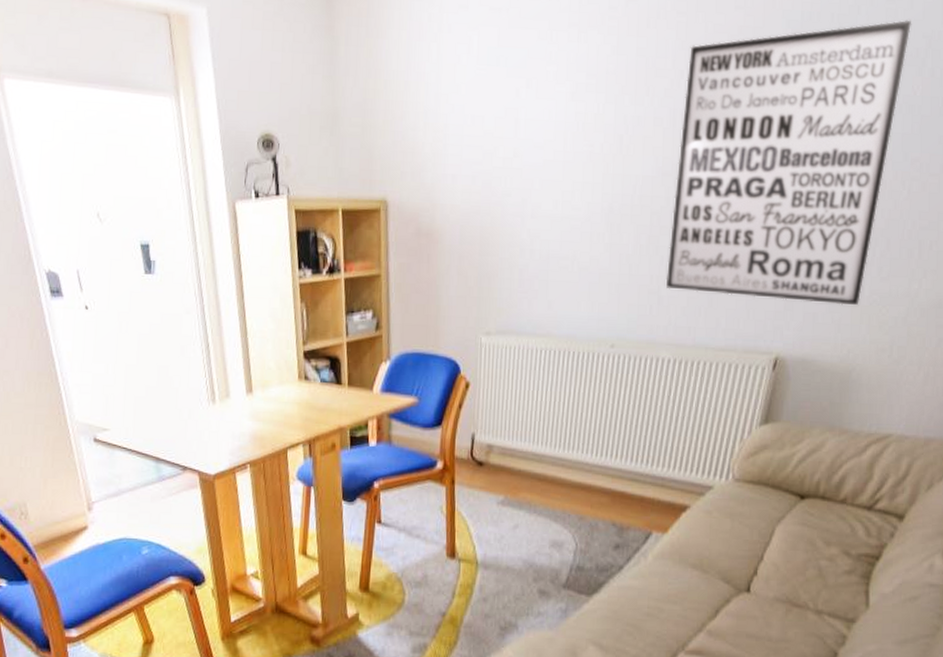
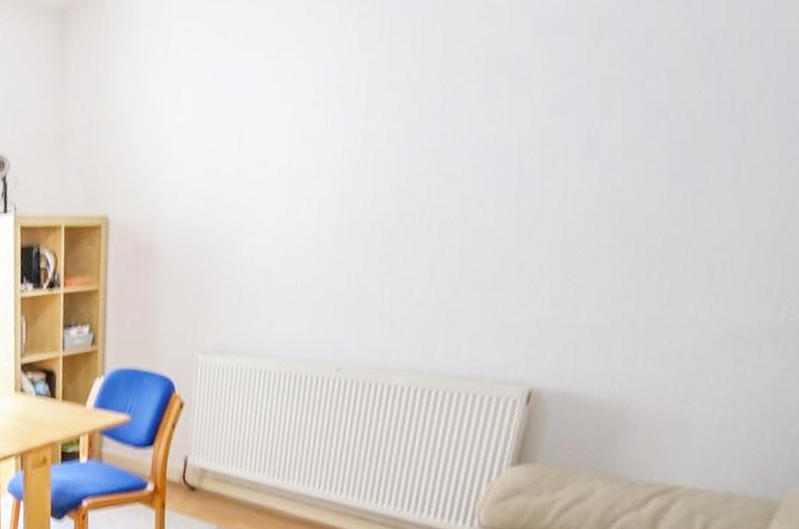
wall art: present [666,20,912,306] -> none [400,20,690,334]

